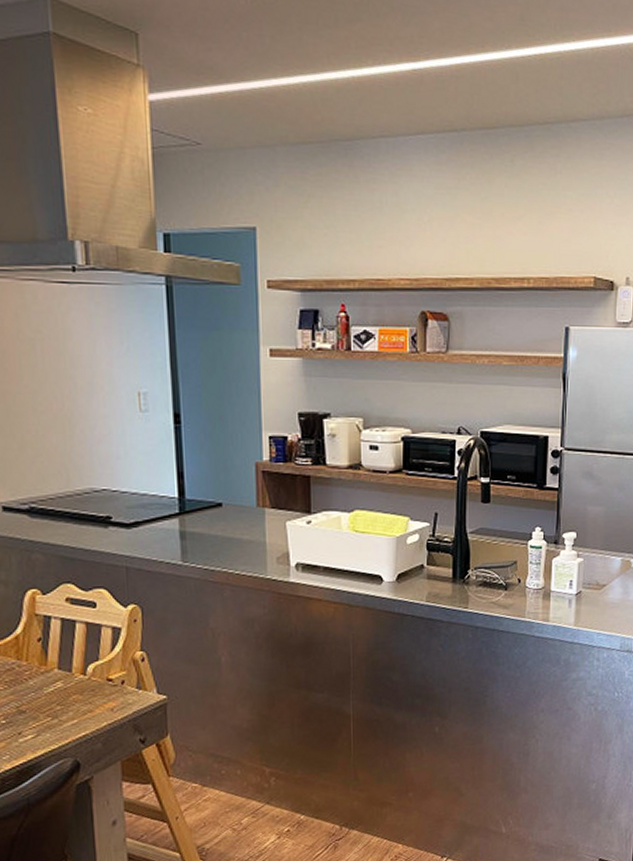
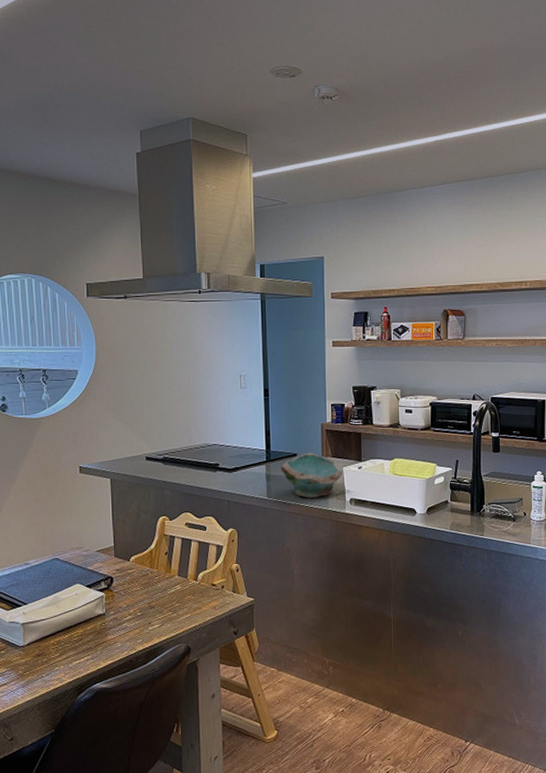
bowl: none [199,502,286,563] -> present [280,452,343,498]

